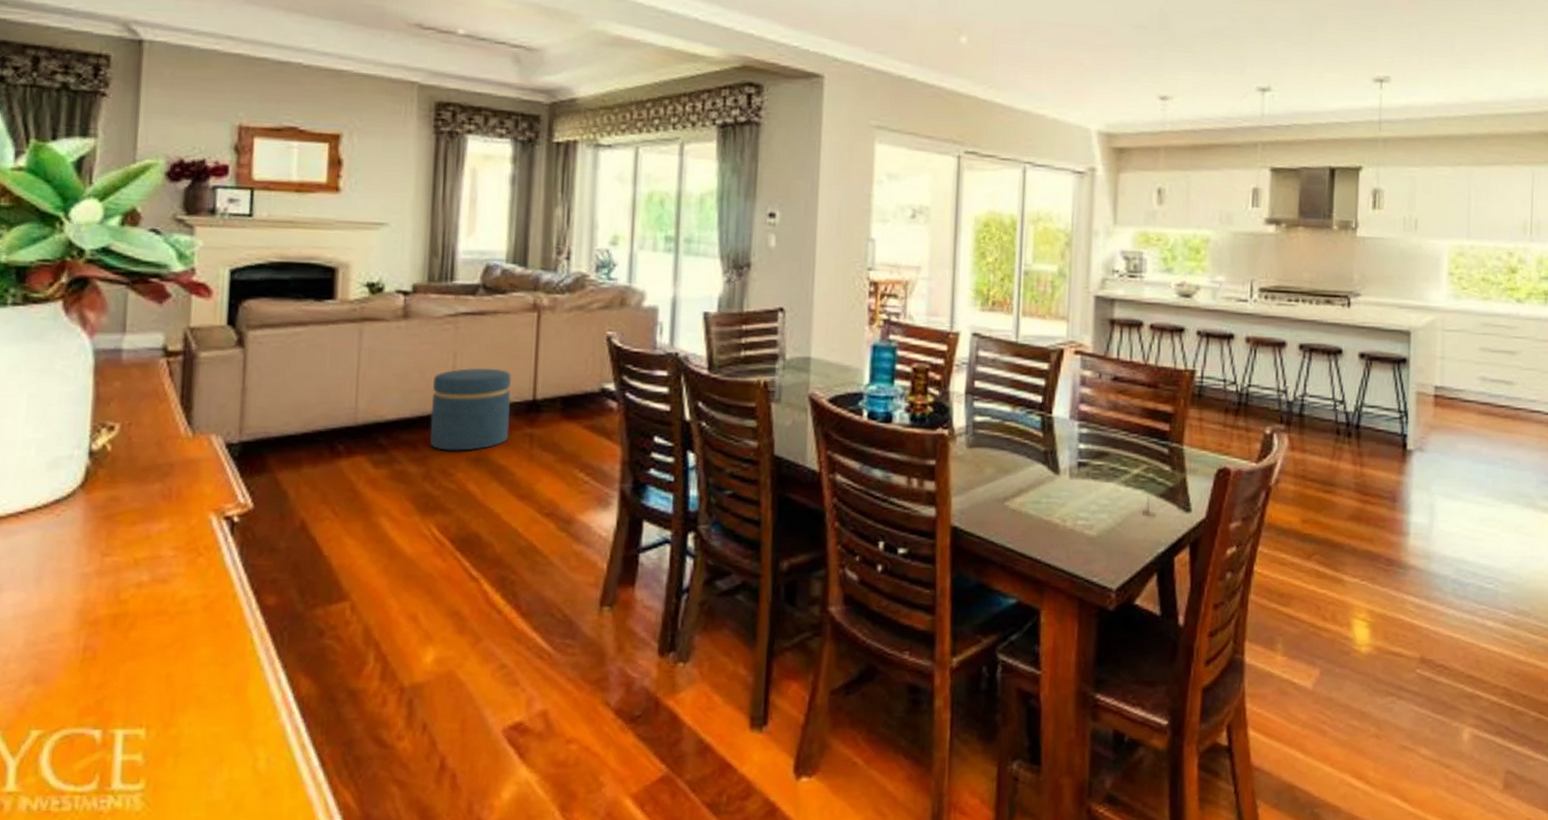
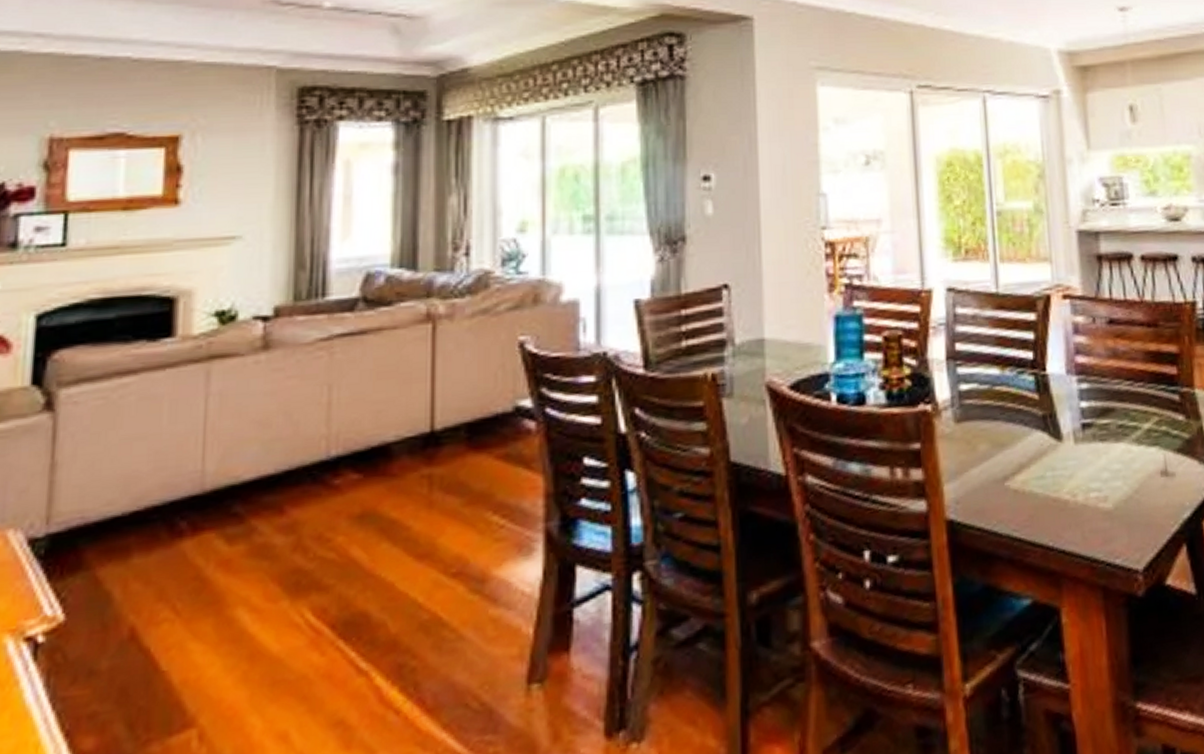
ottoman: present [430,367,511,451] -> none [300,397,402,511]

